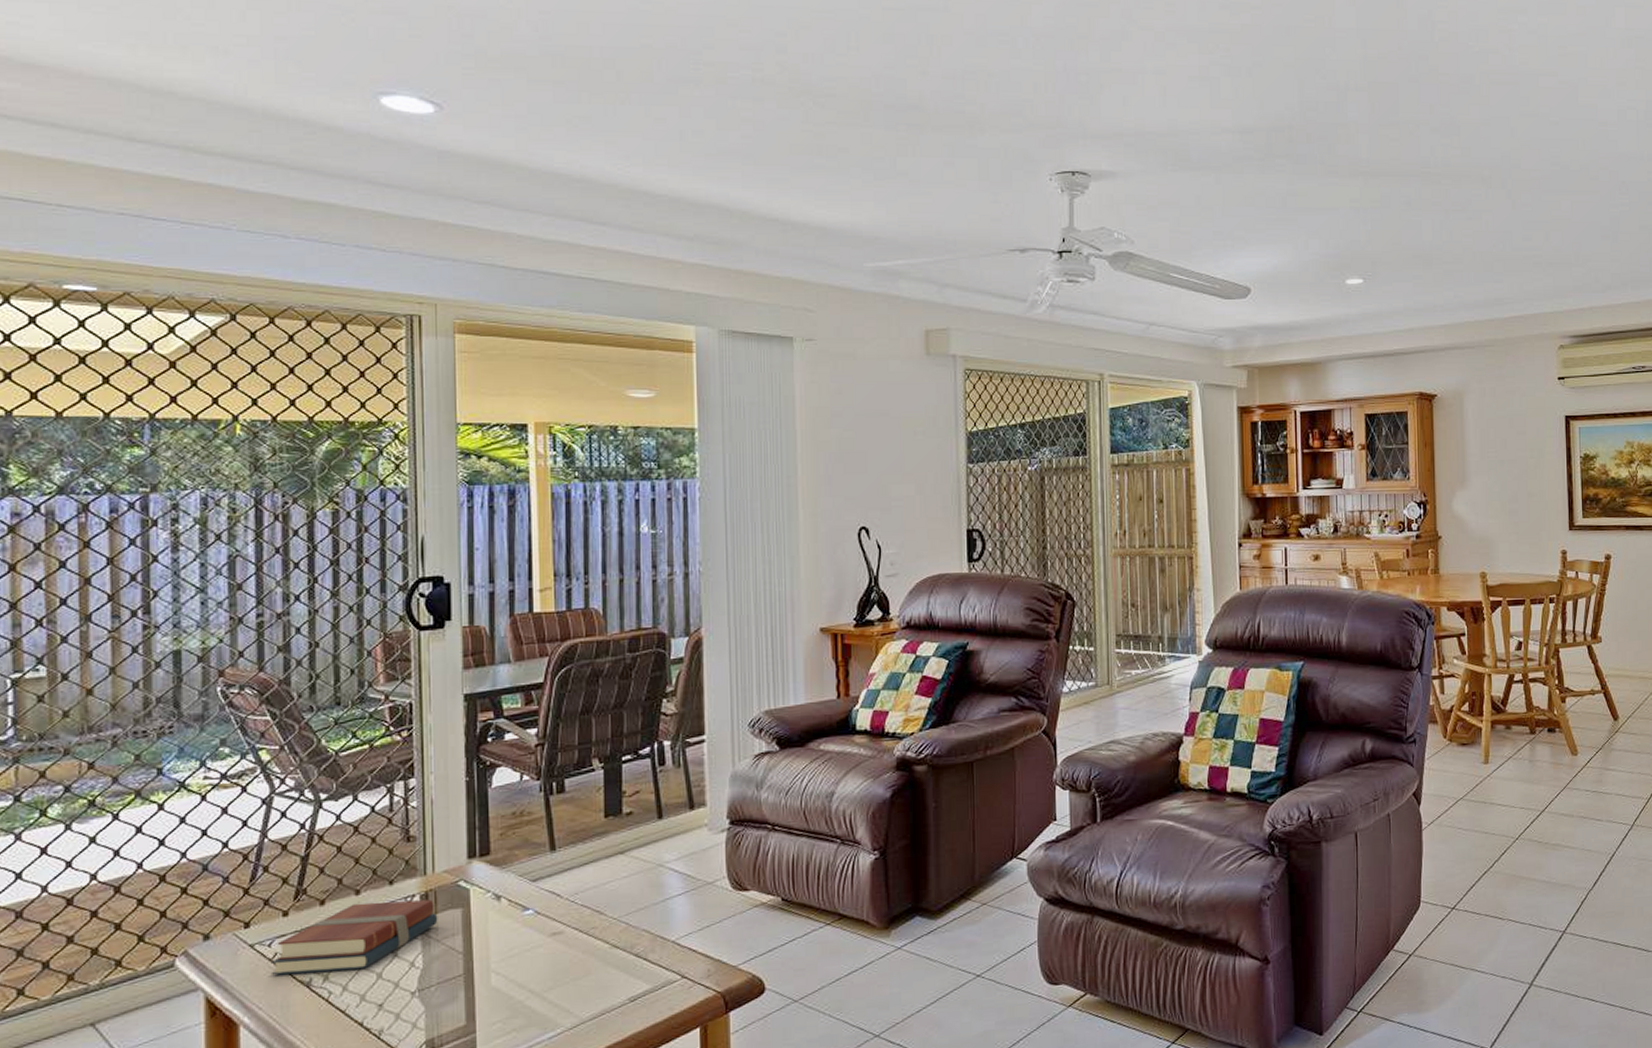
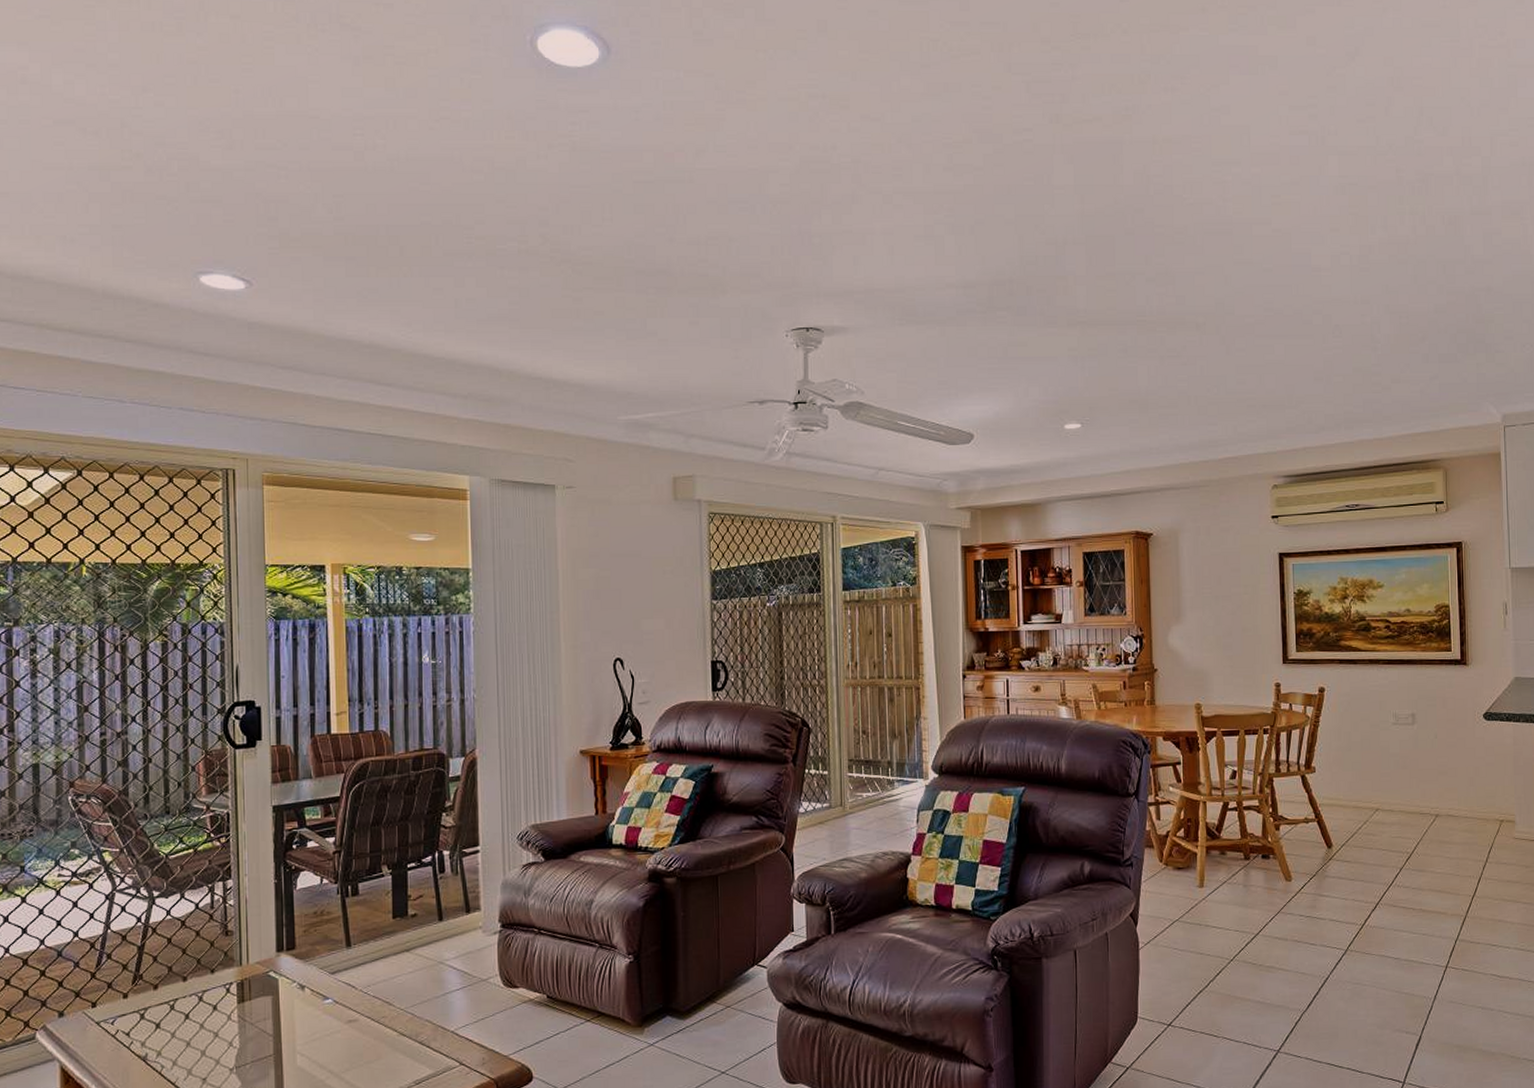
books: present [270,899,438,976] -> none [113,987,252,1050]

